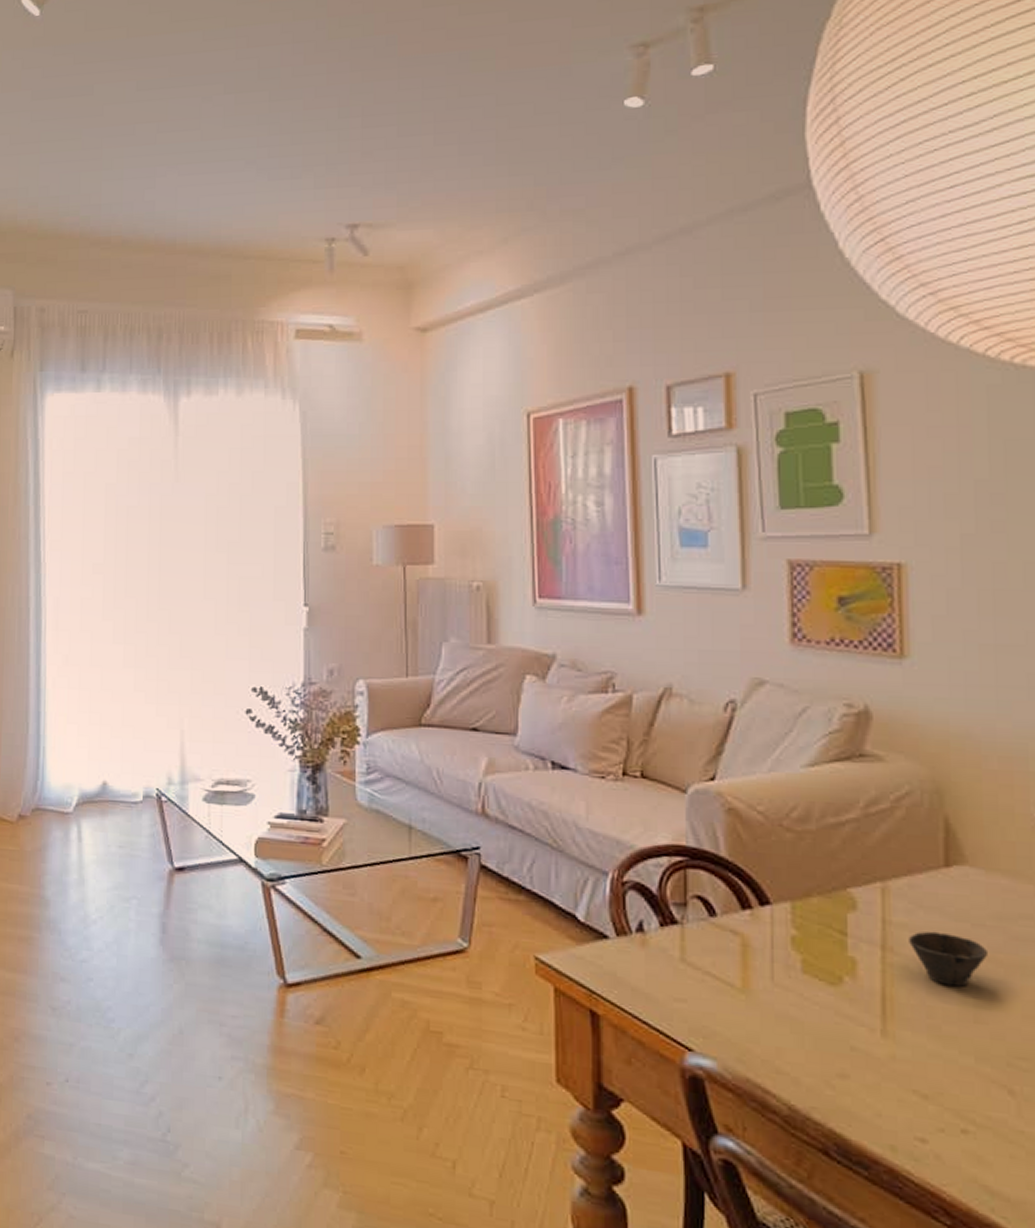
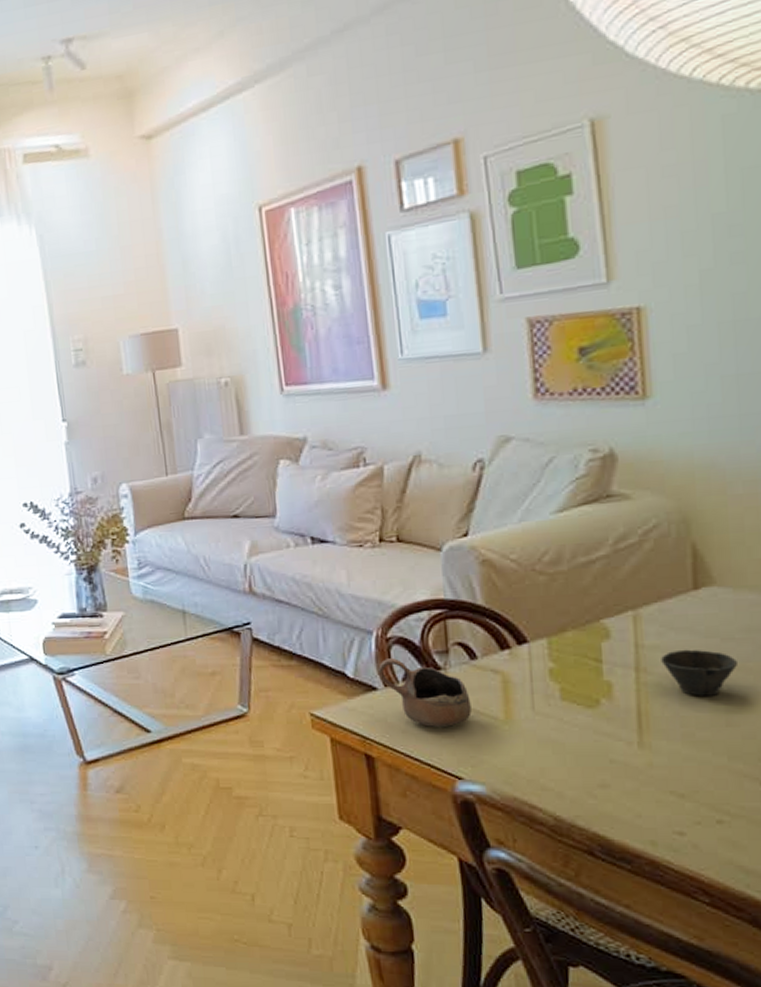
cup: none [611,905,707,990] -> present [378,658,472,728]

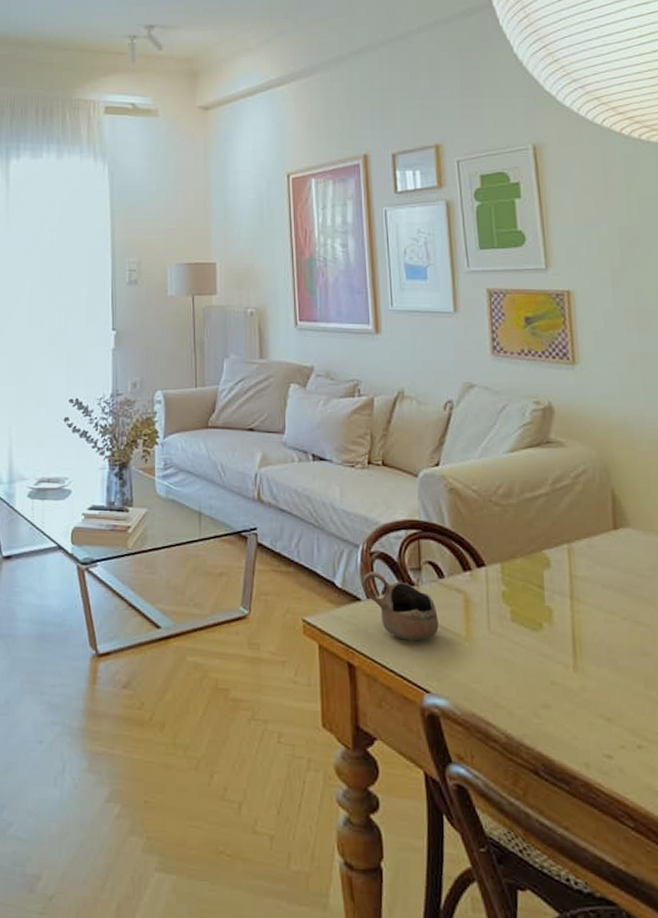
cup: present [661,649,737,696] -> none [590,582,649,627]

